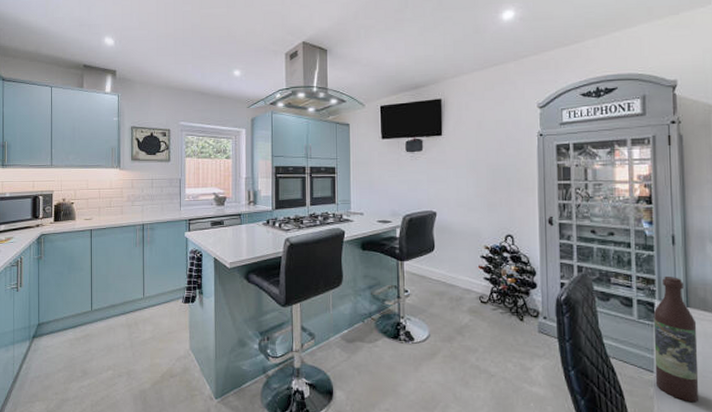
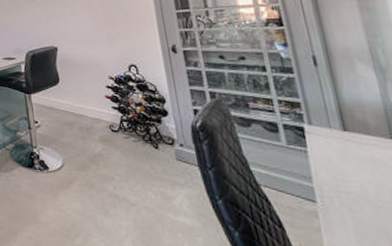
wine bottle: present [653,276,699,403] -> none [304,98,379,237]

